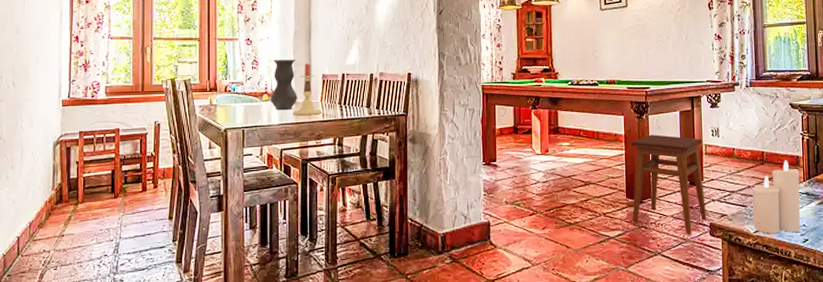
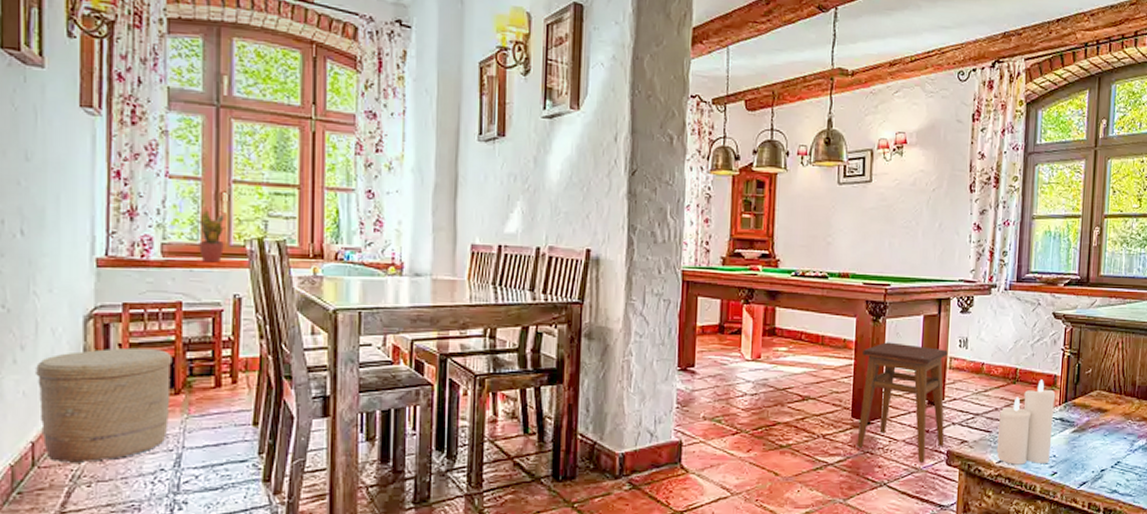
woven basket: none [21,163,113,252] -> present [36,347,173,463]
potted plant: none [127,60,152,99] -> present [194,210,230,263]
vase: present [270,60,297,110] -> none [398,221,436,288]
candlestick: present [293,63,323,116] -> none [429,228,470,298]

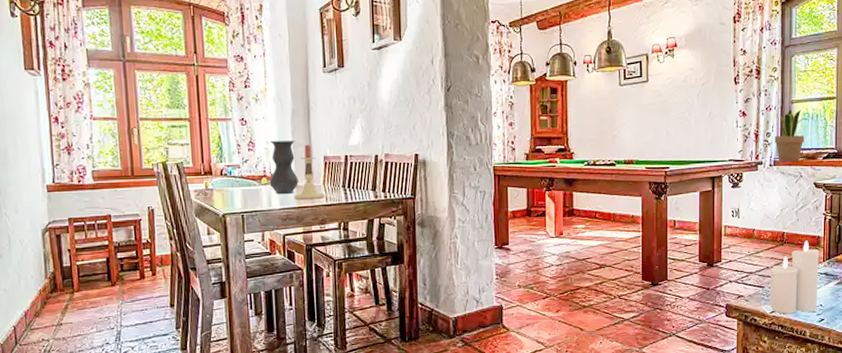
woven basket: present [36,347,173,463] -> none [11,251,110,341]
potted plant: present [194,210,230,263] -> none [114,143,141,183]
vase: none [398,221,436,288] -> present [269,141,298,194]
candlestick: none [429,228,470,298] -> present [294,144,326,200]
stool: present [857,342,948,463] -> none [648,216,723,315]
potted plant: none [1011,226,1050,287] -> present [774,109,808,162]

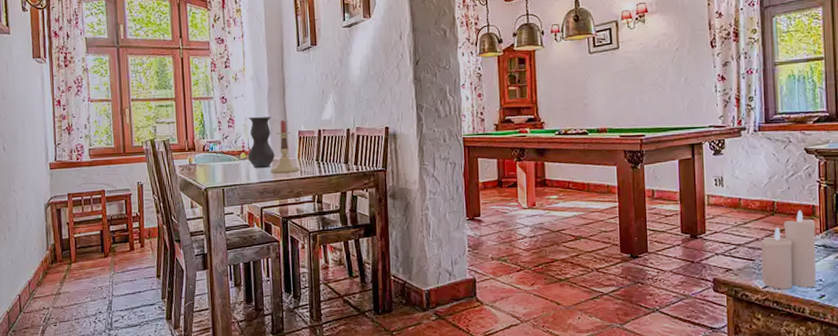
potted plant: present [774,109,808,162] -> none [757,71,794,128]

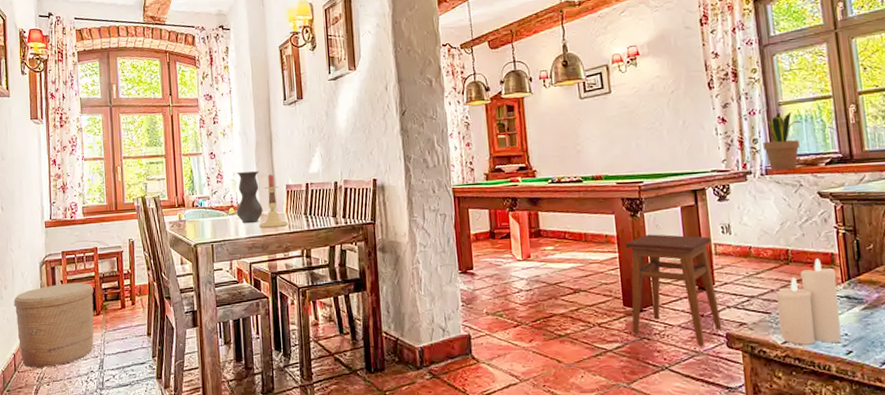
woven basket: none [18,224,103,309] -> present [14,282,95,368]
stool: none [625,185,710,290] -> present [625,234,722,346]
potted plant: none [757,71,794,128] -> present [762,111,802,171]

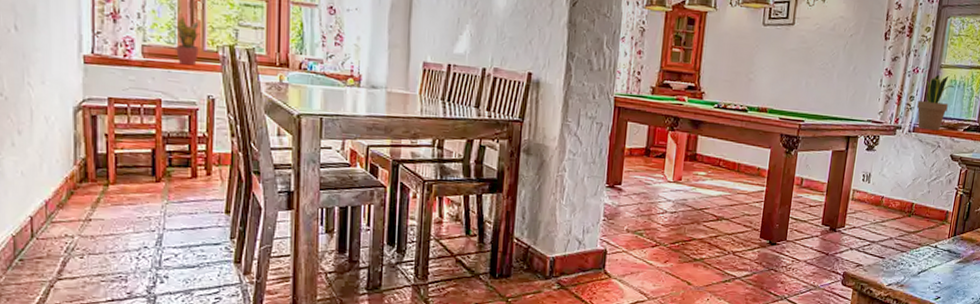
woven basket: present [14,282,95,368] -> none [32,137,154,237]
potted plant: none [101,180,123,218] -> present [171,16,204,65]
vase: present [236,171,263,223] -> none [356,37,391,100]
candlestick: present [259,174,289,229] -> none [384,46,421,111]
stool: present [625,234,722,346] -> none [762,173,852,282]
candle: present [777,258,841,345] -> none [887,214,946,289]

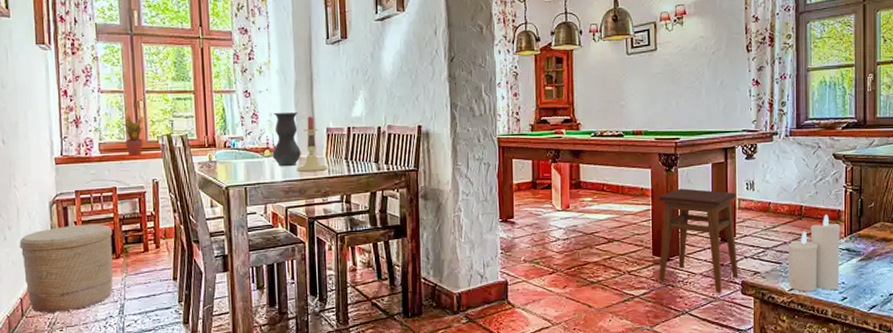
woven basket: none [32,137,154,237] -> present [19,223,114,313]
vase: none [356,37,391,100] -> present [272,113,301,166]
candlestick: none [384,46,421,111] -> present [297,116,328,173]
stool: none [762,173,852,282] -> present [659,188,739,293]
candle: none [887,214,946,289] -> present [787,214,841,292]
potted plant: present [916,74,955,131] -> none [790,77,826,133]

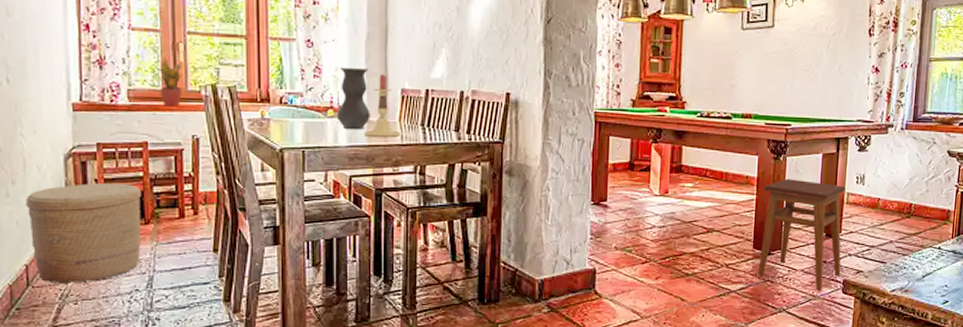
candle: present [787,214,841,292] -> none [890,214,949,294]

